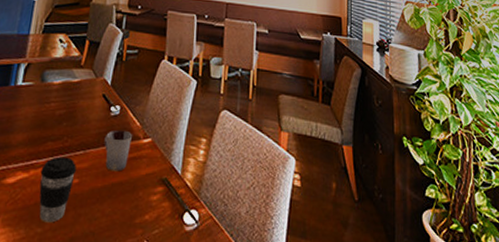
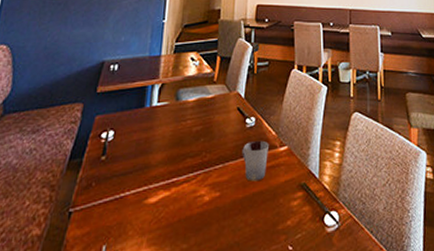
coffee cup: present [39,156,76,223] -> none [182,172,217,238]

